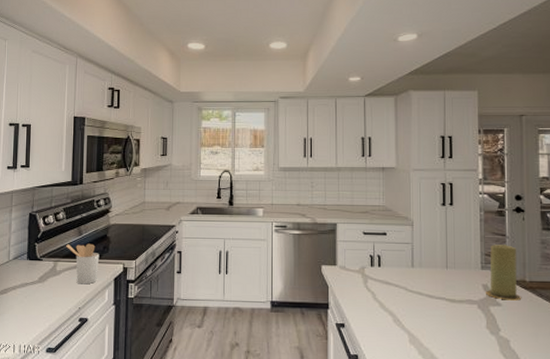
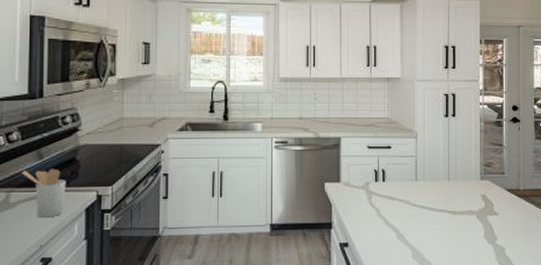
candle: present [486,244,522,301] -> none [484,155,517,209]

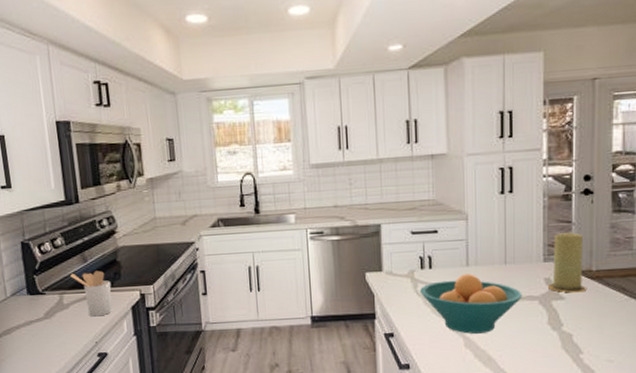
fruit bowl: none [374,188,462,245] -> present [420,274,522,334]
candle: none [484,155,517,209] -> present [548,232,587,293]

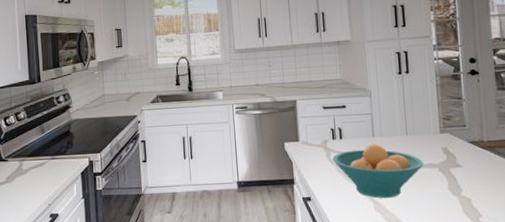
utensil holder: present [70,270,112,317] -> none [30,140,65,181]
candle: present [548,232,587,293] -> none [446,107,481,161]

